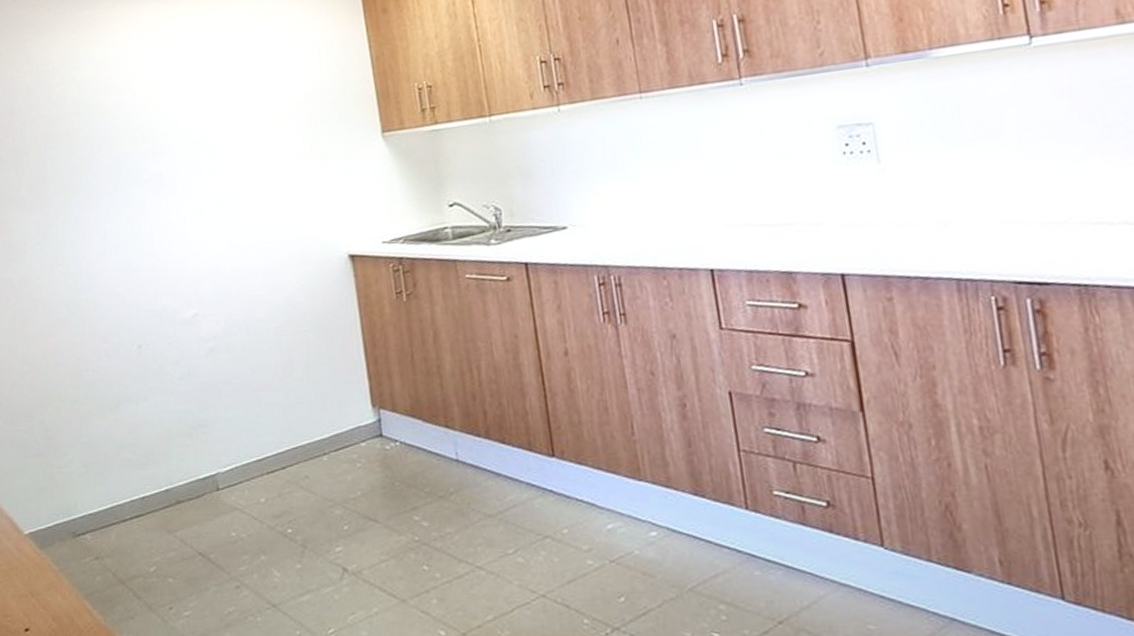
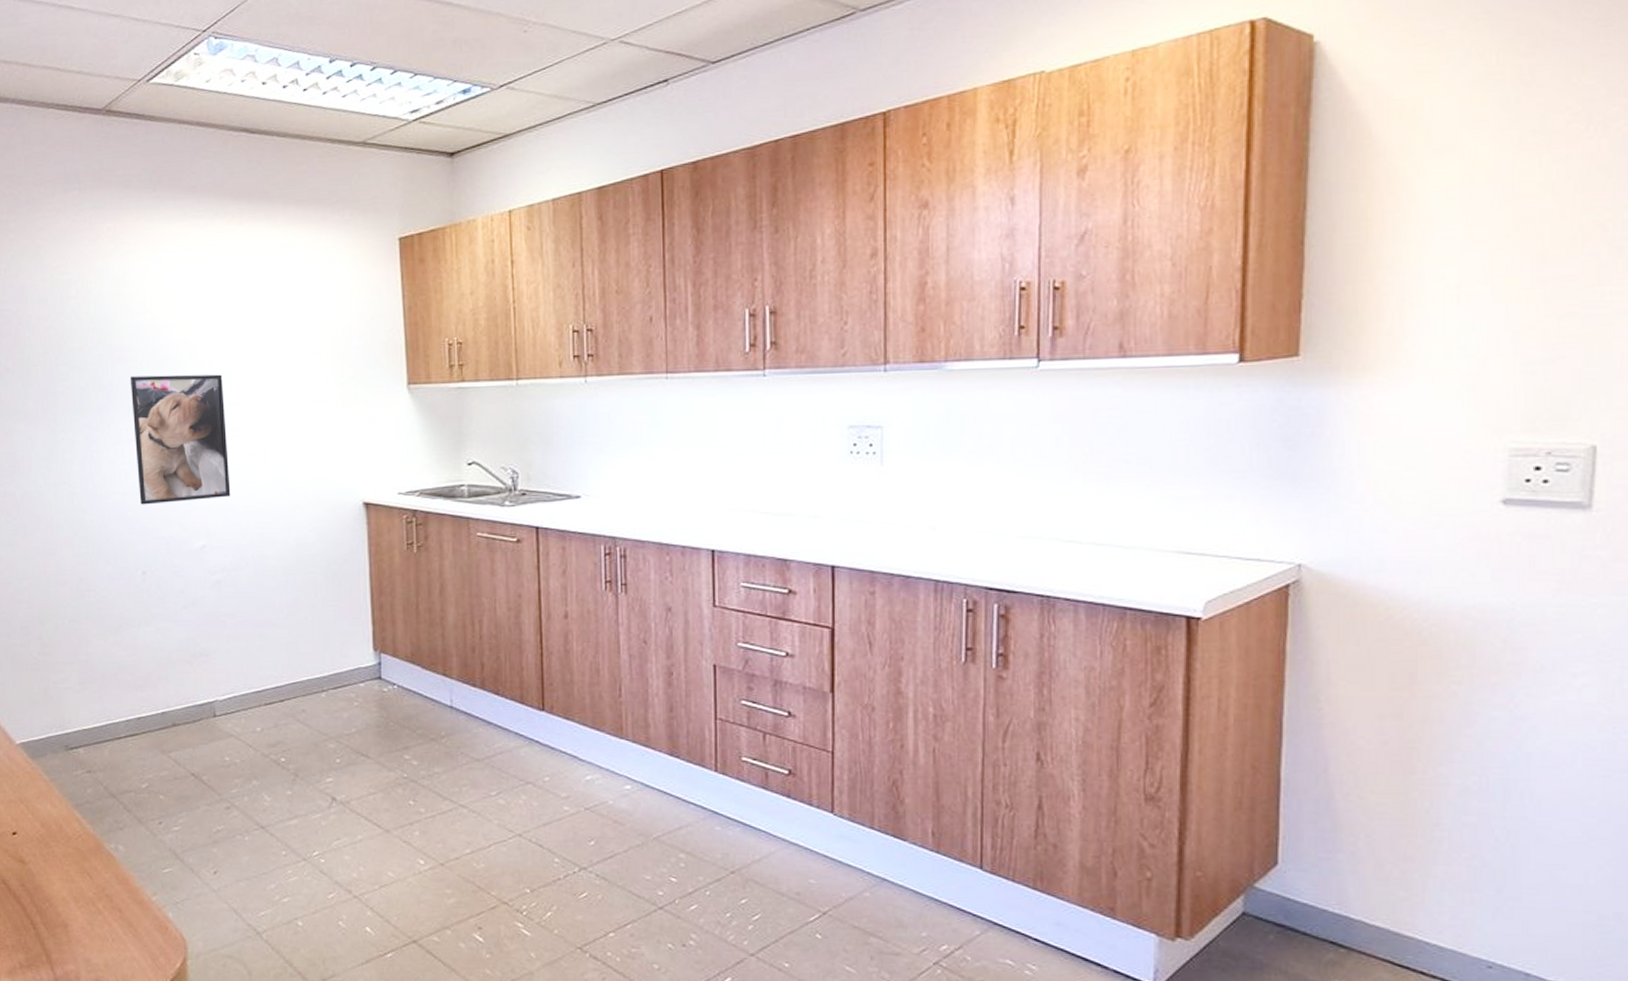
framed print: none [115,142,218,279] -> present [130,374,231,505]

